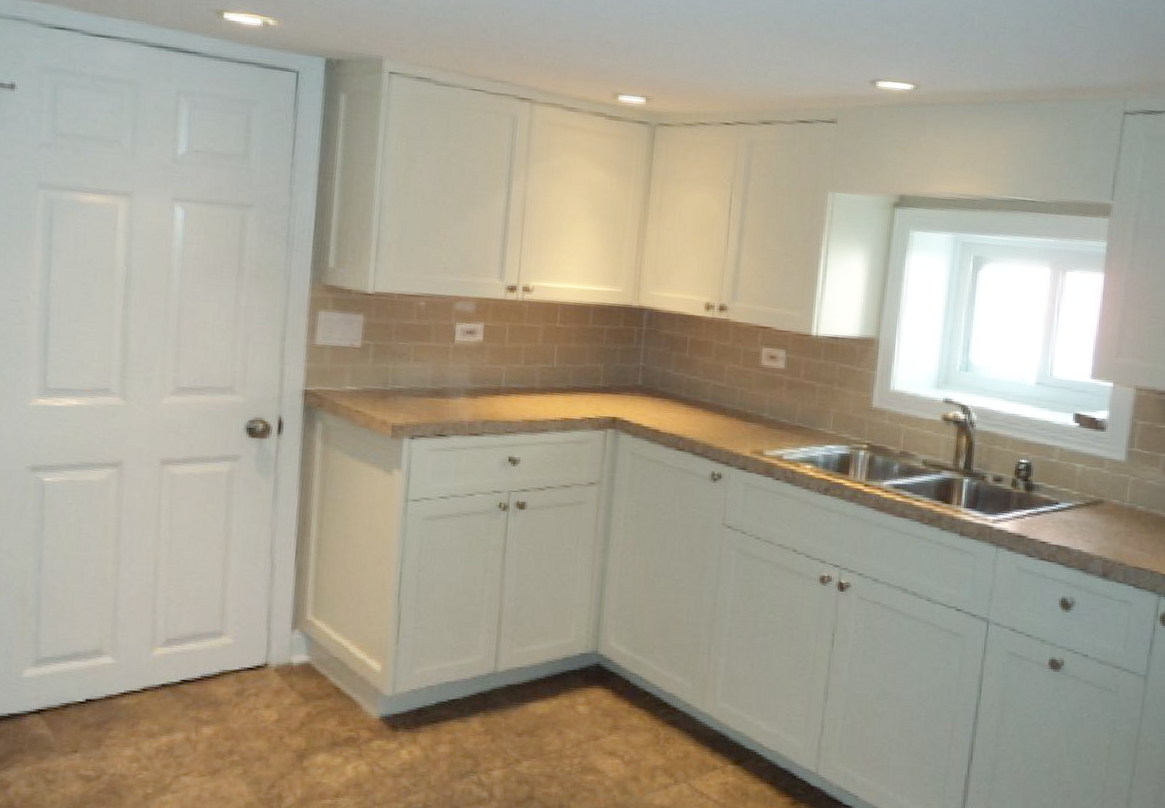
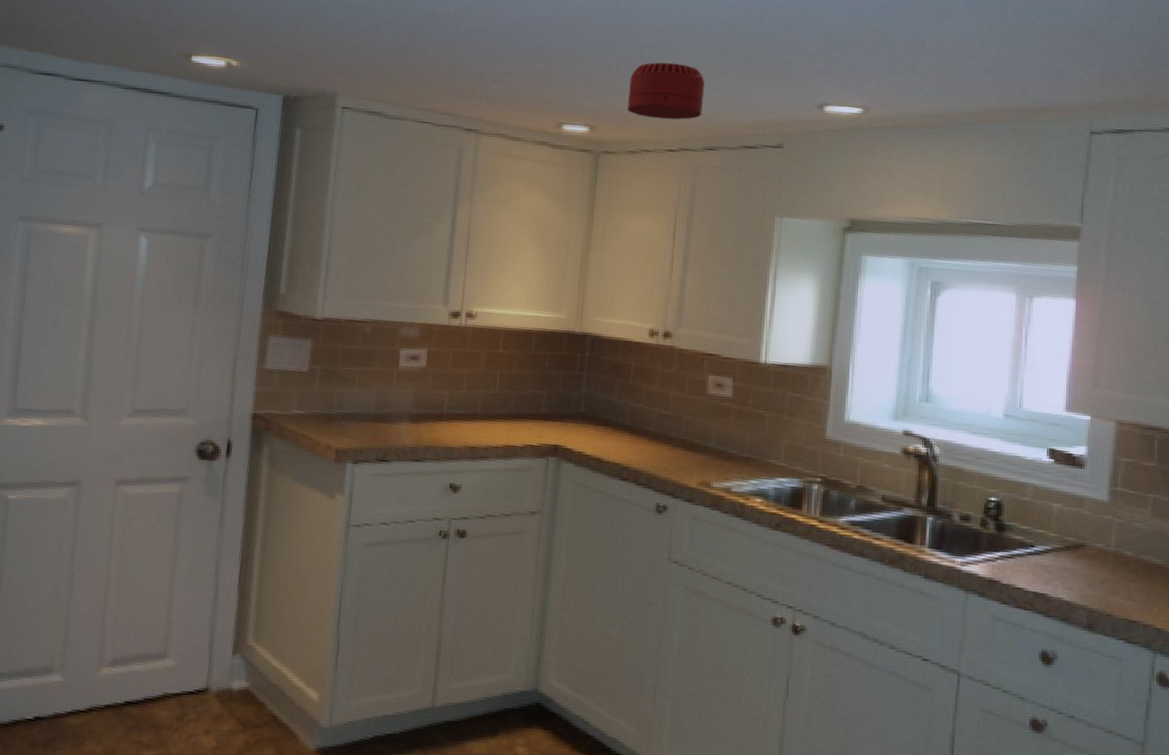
smoke detector: none [683,33,762,93] -> present [627,62,705,120]

